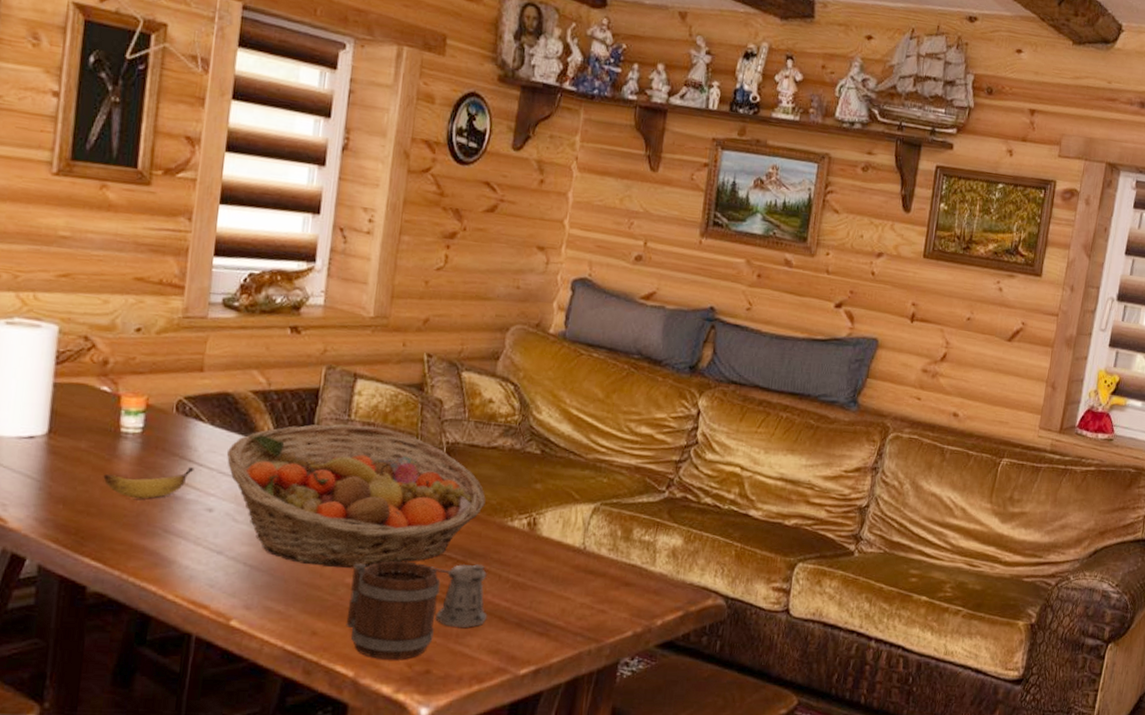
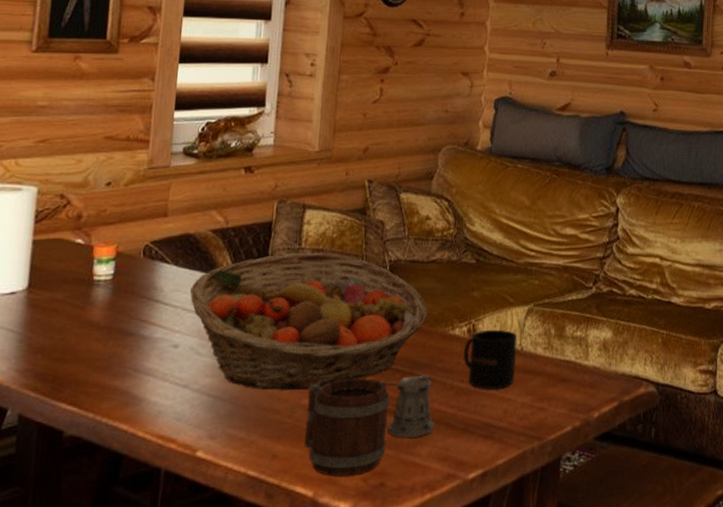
banana: present [103,467,195,499] -> none [78,307,161,342]
mug: none [521,524,581,587] -> present [464,329,518,389]

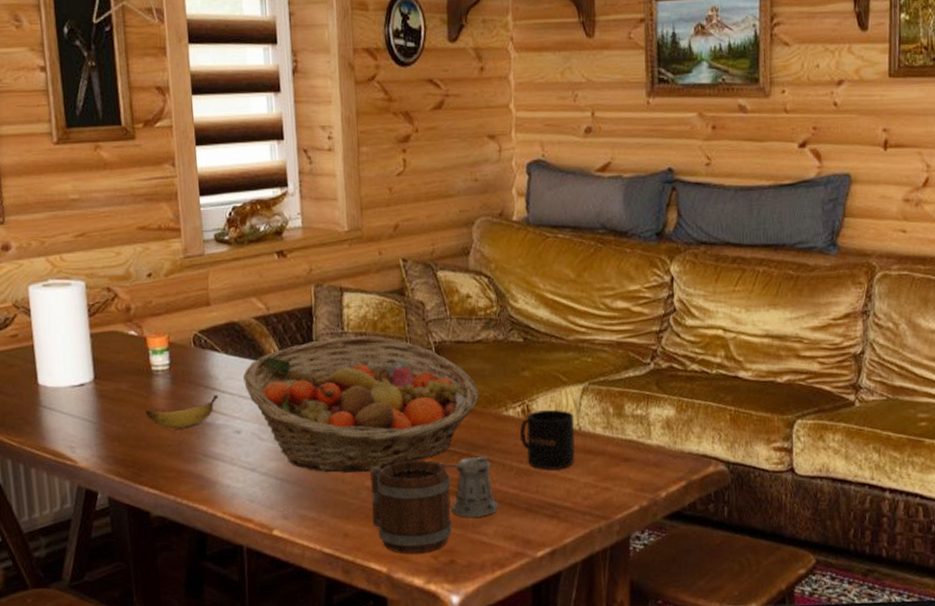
banana: none [78,307,161,342] -> present [145,395,219,429]

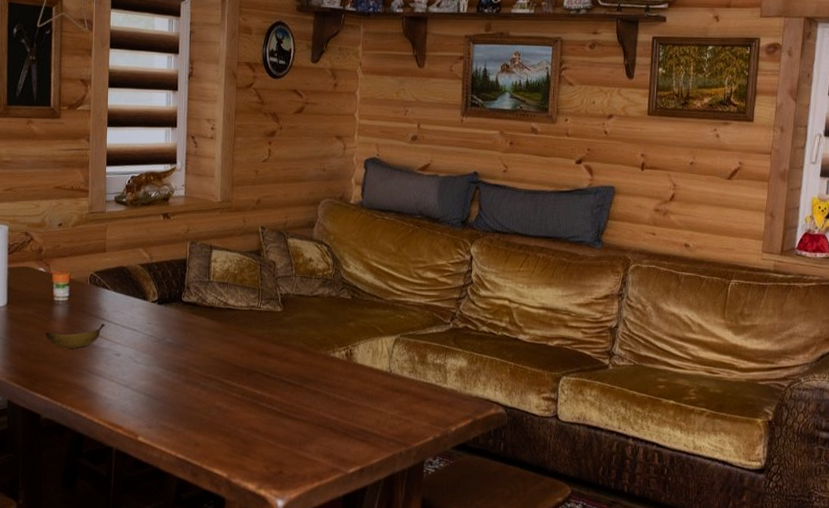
fruit basket: present [242,336,479,473] -> none [126,285,313,394]
mug: present [370,460,452,554] -> none [219,387,285,464]
pepper shaker: present [438,456,499,518] -> none [276,387,321,438]
mug: present [520,409,576,470] -> none [343,354,387,403]

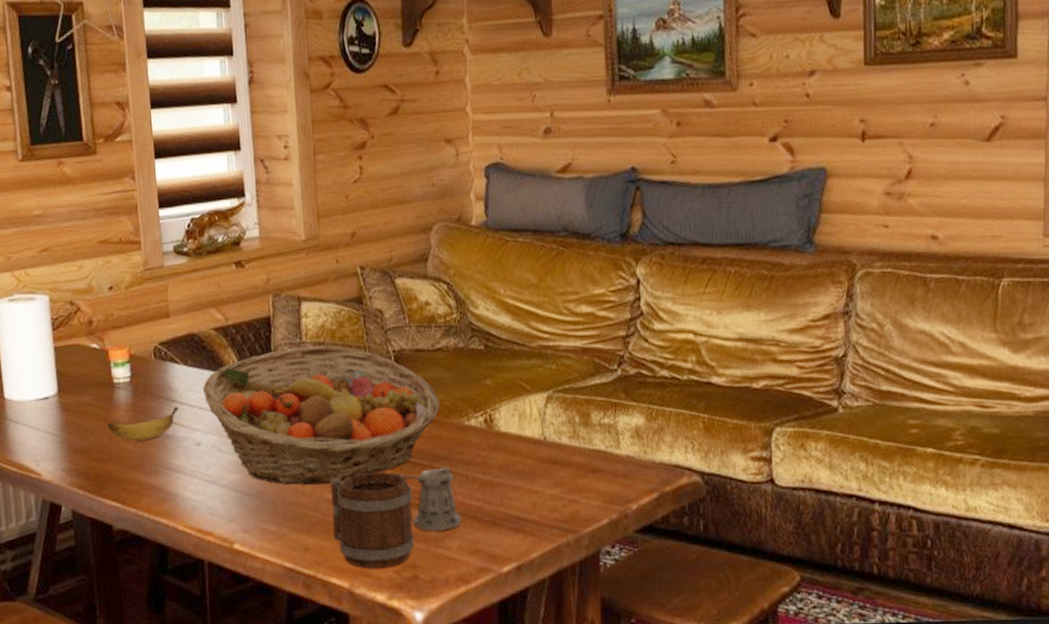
fruit basket: none [126,285,313,394] -> present [202,346,440,485]
mug: none [219,387,285,464] -> present [330,471,415,569]
pepper shaker: none [276,387,321,438] -> present [399,467,462,532]

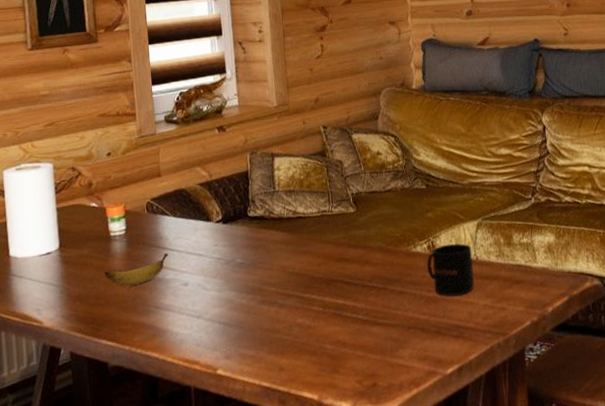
fruit basket: present [202,346,440,485] -> none [189,192,391,314]
mug: present [330,471,415,569] -> none [301,296,373,381]
pepper shaker: present [399,467,462,532] -> none [359,288,412,344]
mug: none [483,418,541,481] -> present [427,243,475,296]

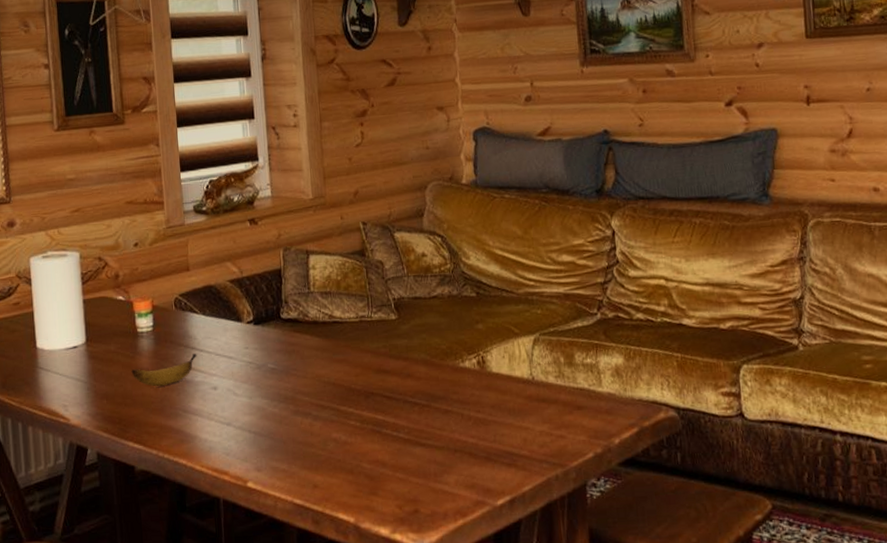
mug: present [427,243,475,296] -> none [476,360,530,419]

